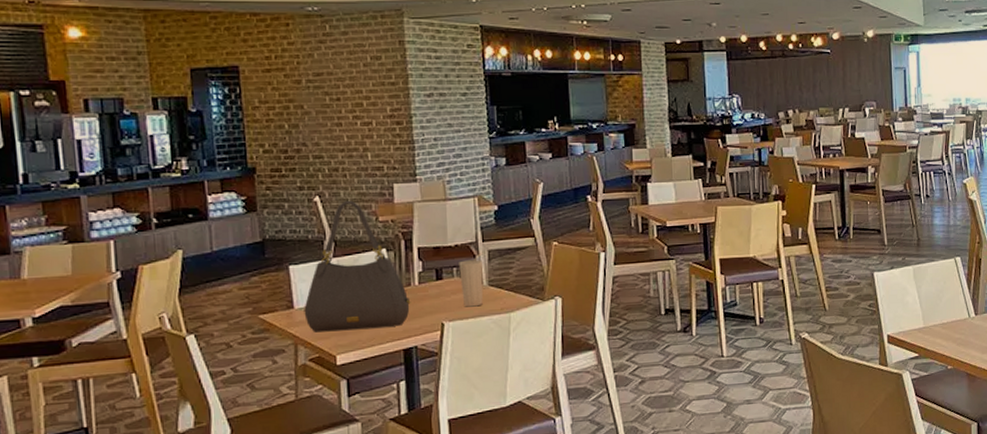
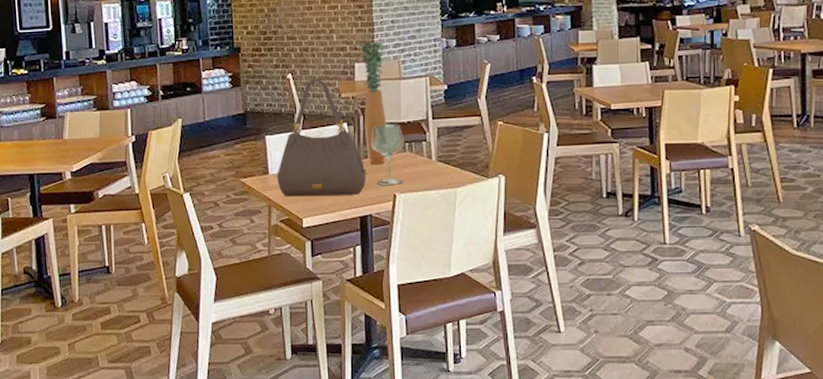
vase: none [399,155,432,293] -> present [360,37,387,165]
wine glass: none [415,247,452,315] -> present [371,123,405,186]
cup: present [459,252,484,307] -> none [411,129,433,181]

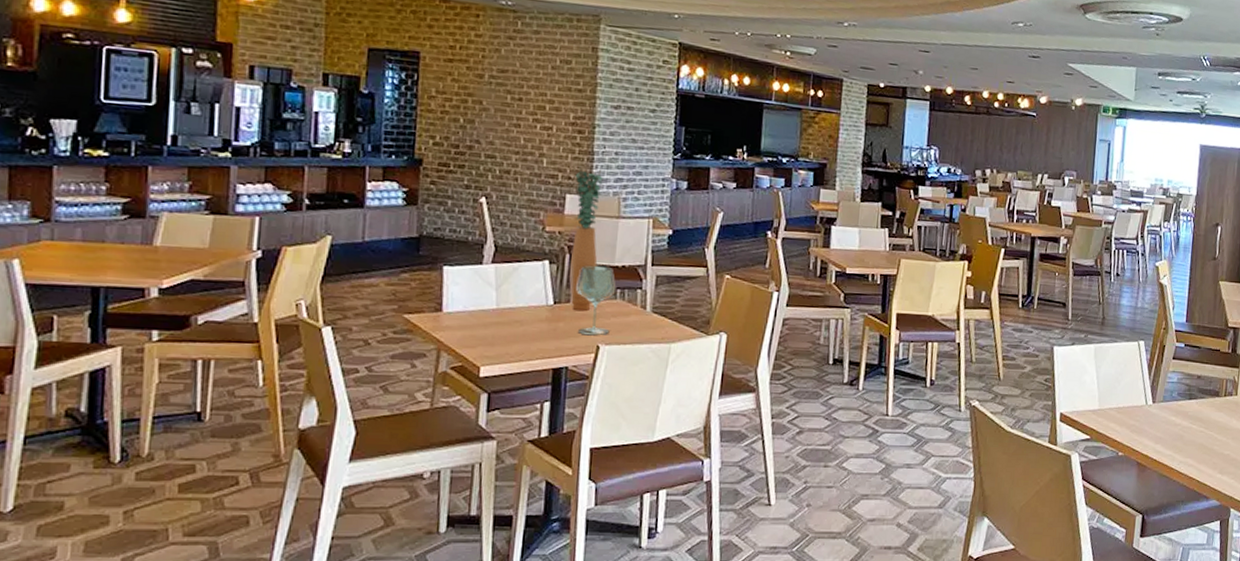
handbag: present [277,78,367,197] -> none [452,205,568,343]

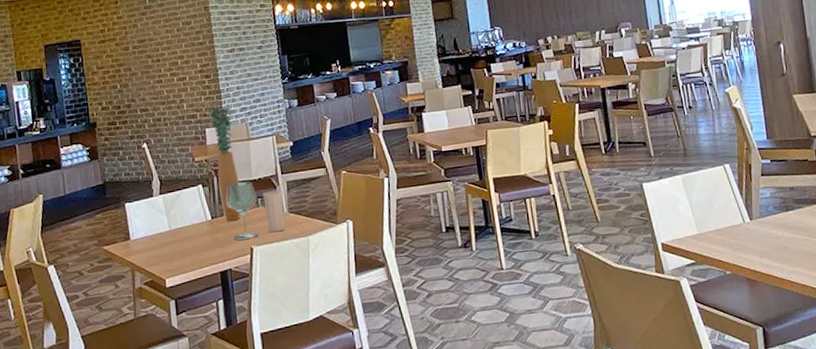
cup: none [622,276,651,333] -> present [263,183,285,233]

